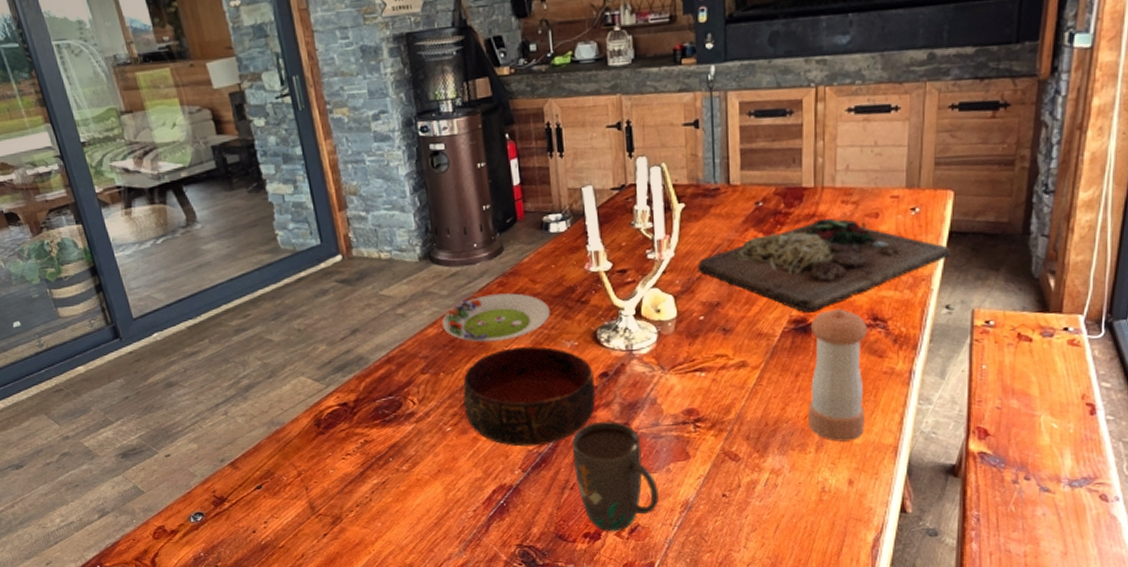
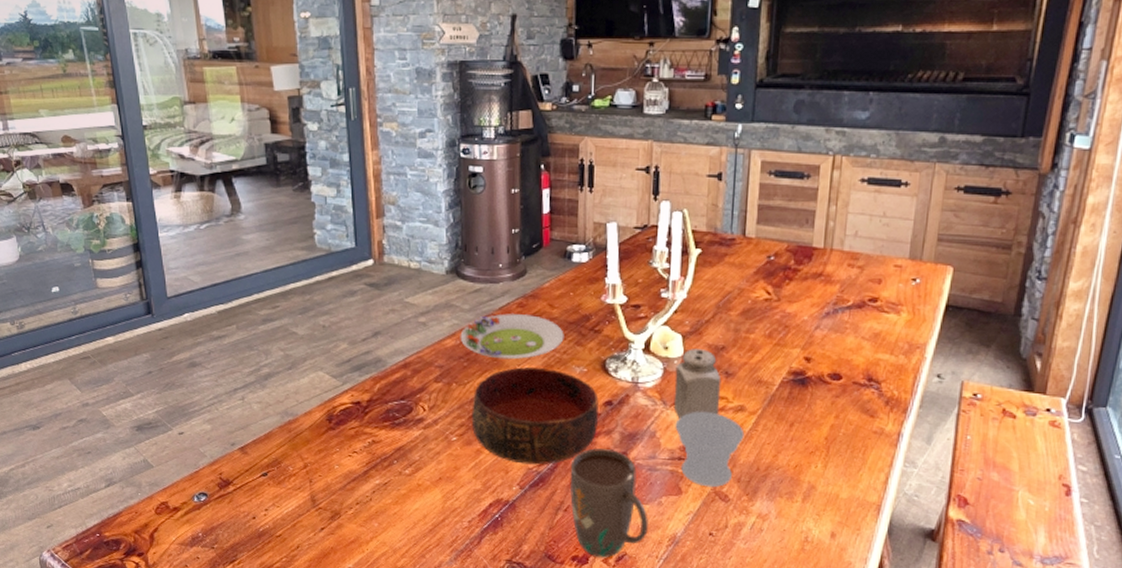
salt shaker: none [670,308,721,381] -> present [673,349,722,418]
cup: none [676,371,749,449] -> present [675,411,745,488]
cutting board: present [698,218,952,313] -> none [708,279,947,367]
pepper shaker: present [808,308,867,442] -> none [798,365,862,495]

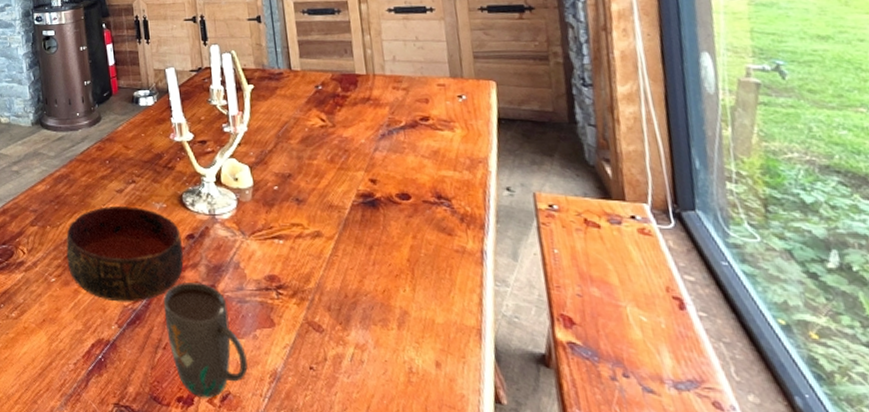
salad plate: present [460,313,564,360] -> none [49,157,142,200]
salt shaker: present [673,349,722,418] -> none [247,178,298,247]
cup: present [675,411,745,488] -> none [256,239,327,318]

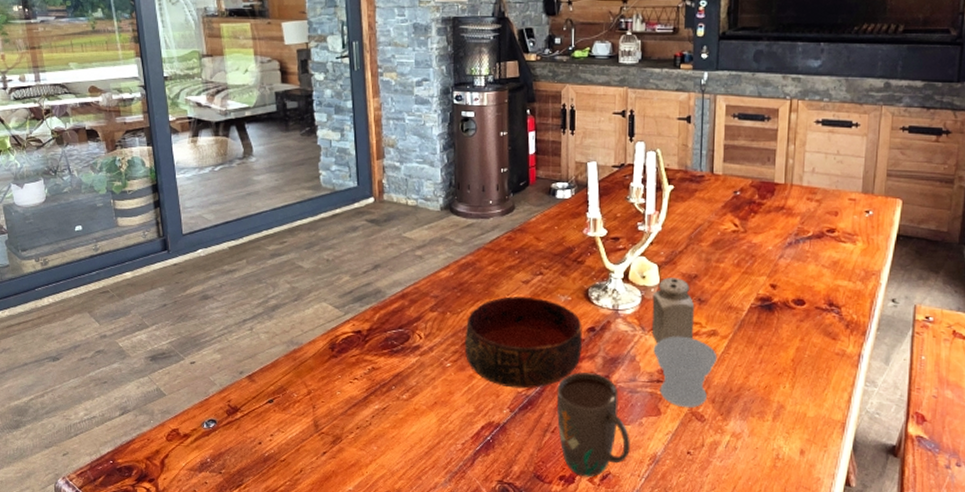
salt shaker: none [247,178,298,247] -> present [651,277,695,343]
cup: none [256,239,327,318] -> present [653,336,718,408]

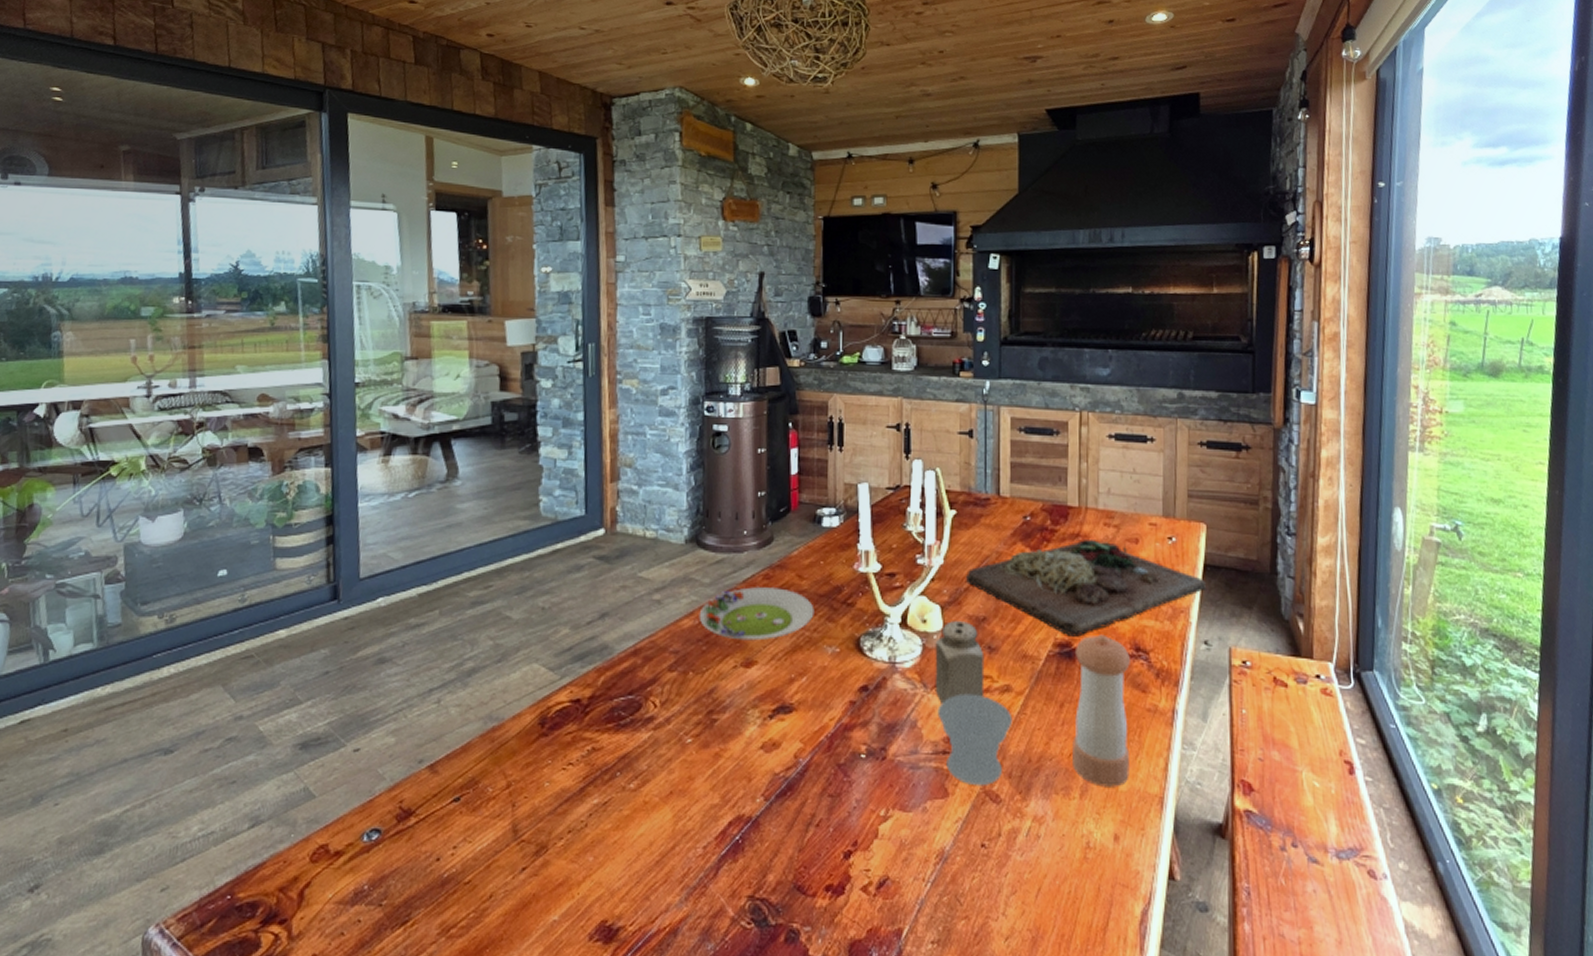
salad plate: none [454,247,550,290] -> present [699,587,815,641]
bowl: present [464,295,582,389] -> none [709,648,853,769]
mug: present [556,372,630,477] -> none [822,745,912,885]
cutting board: none [681,212,898,293] -> present [966,540,1207,637]
pepper shaker: none [768,291,823,414] -> present [1072,634,1130,787]

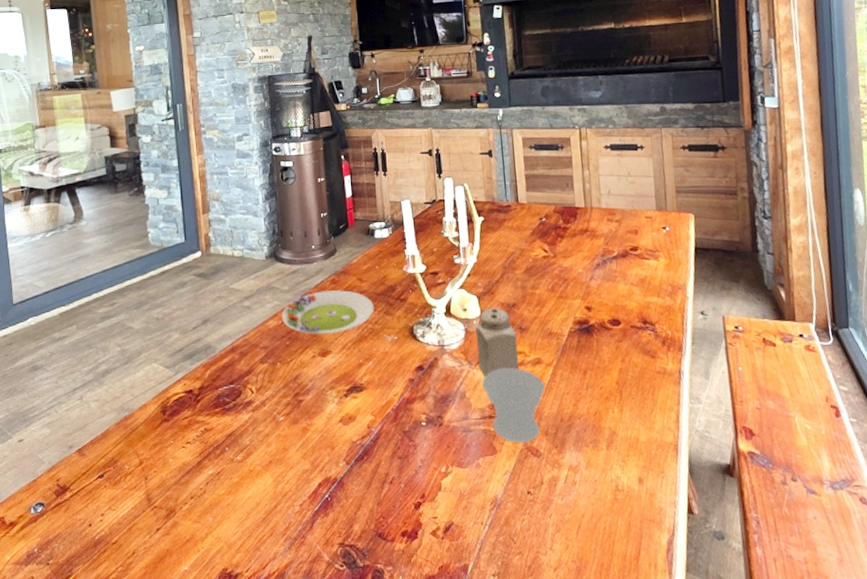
cutting board: present [966,540,1207,637] -> none [496,234,700,315]
pepper shaker: present [1072,634,1130,787] -> none [592,311,647,439]

